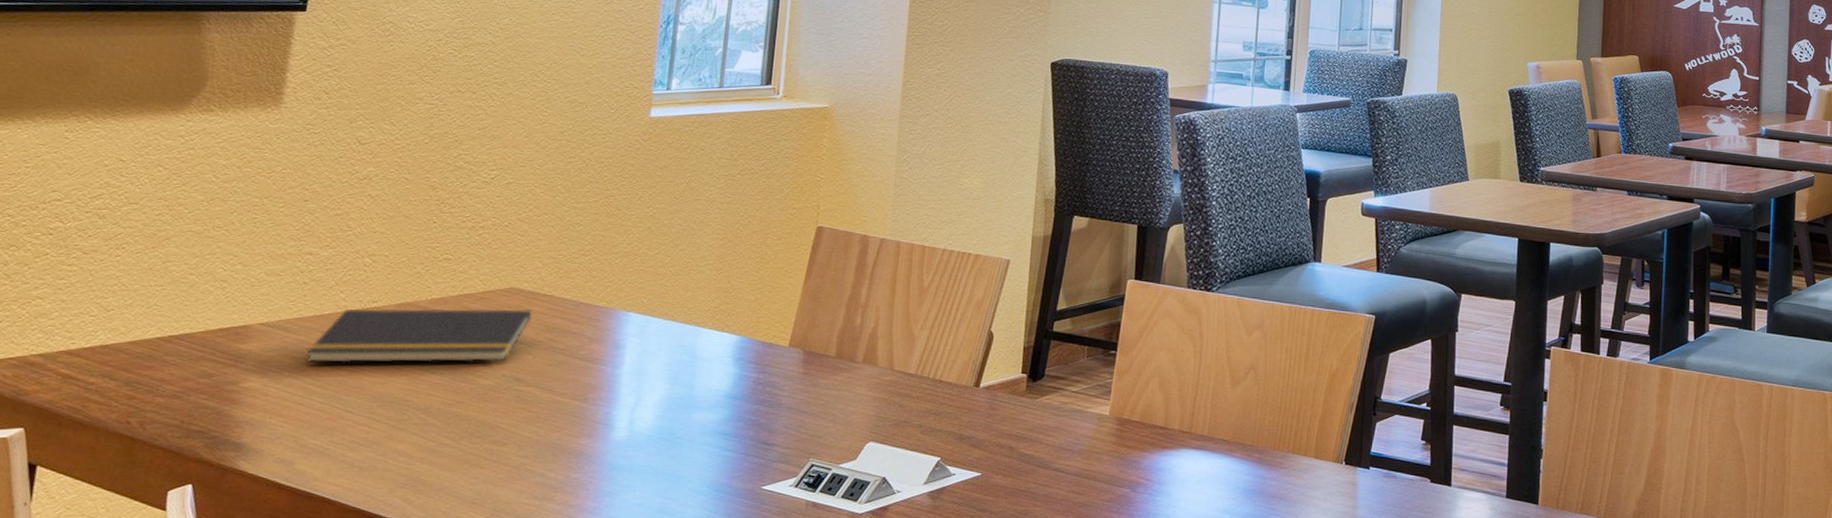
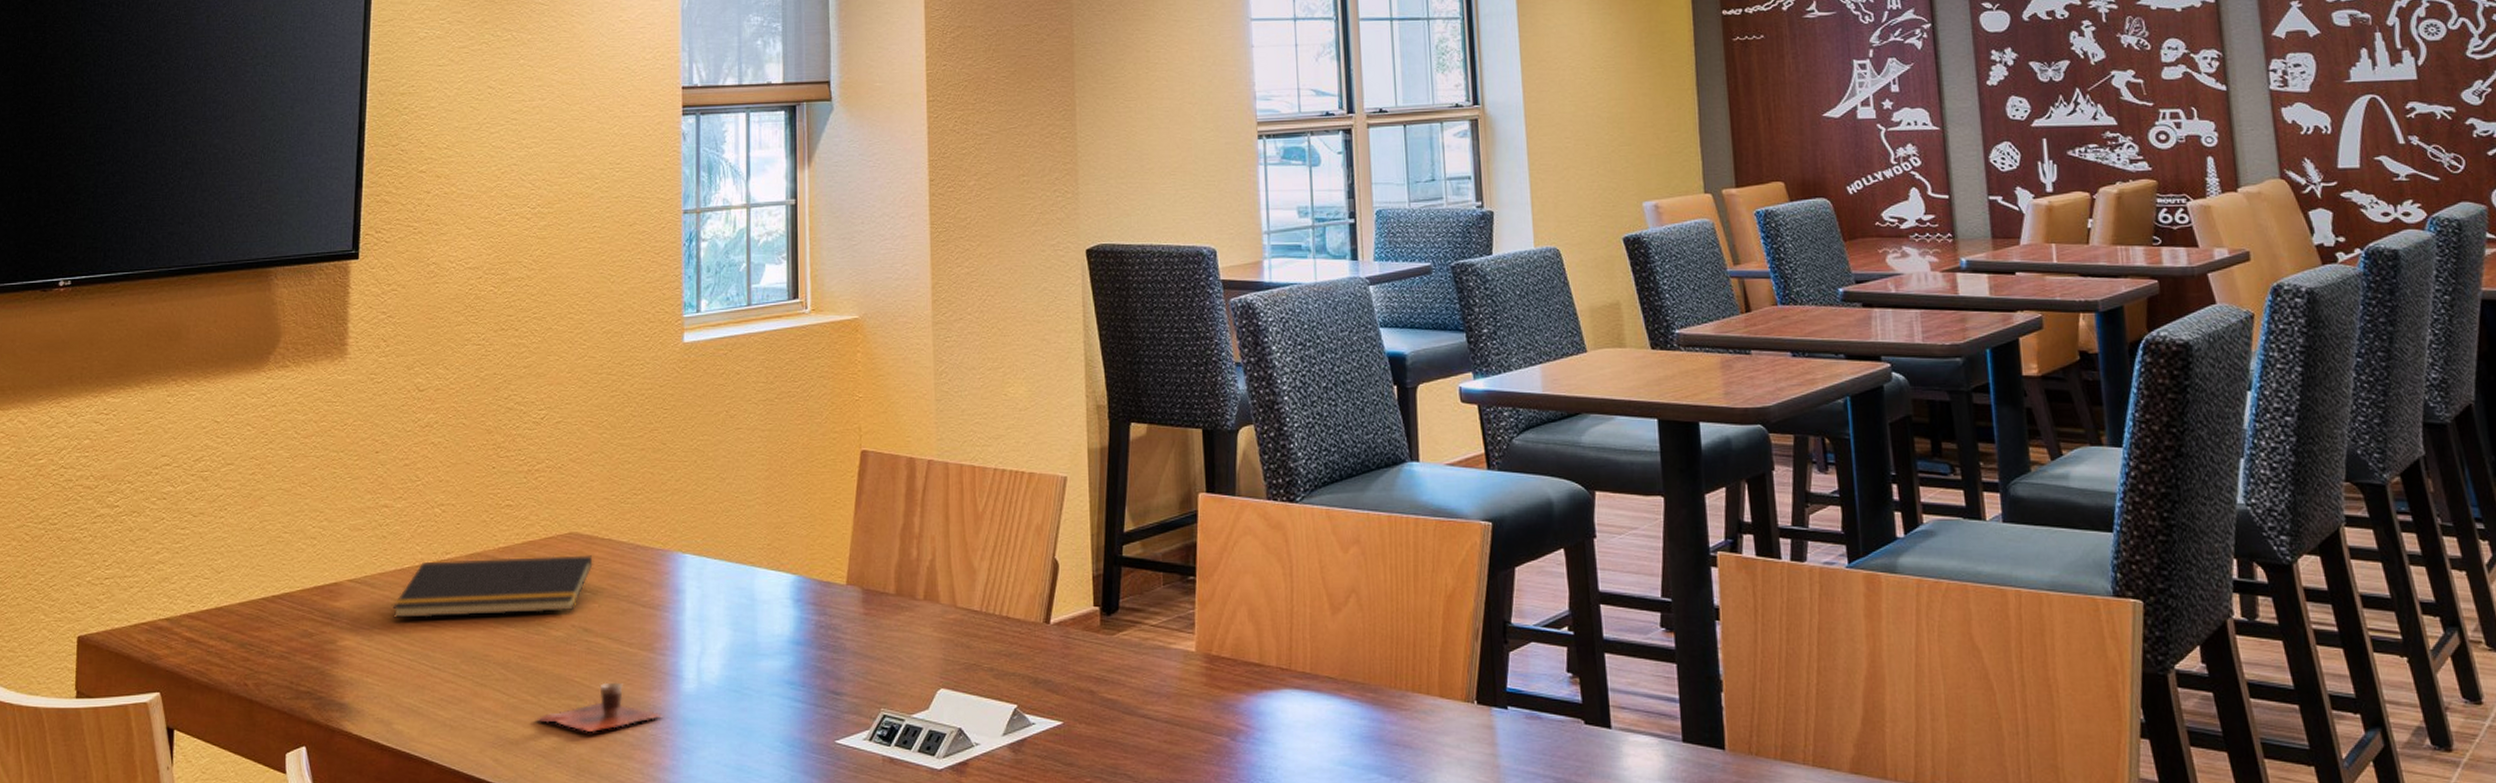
cup: none [452,429,589,476] -> present [535,682,663,733]

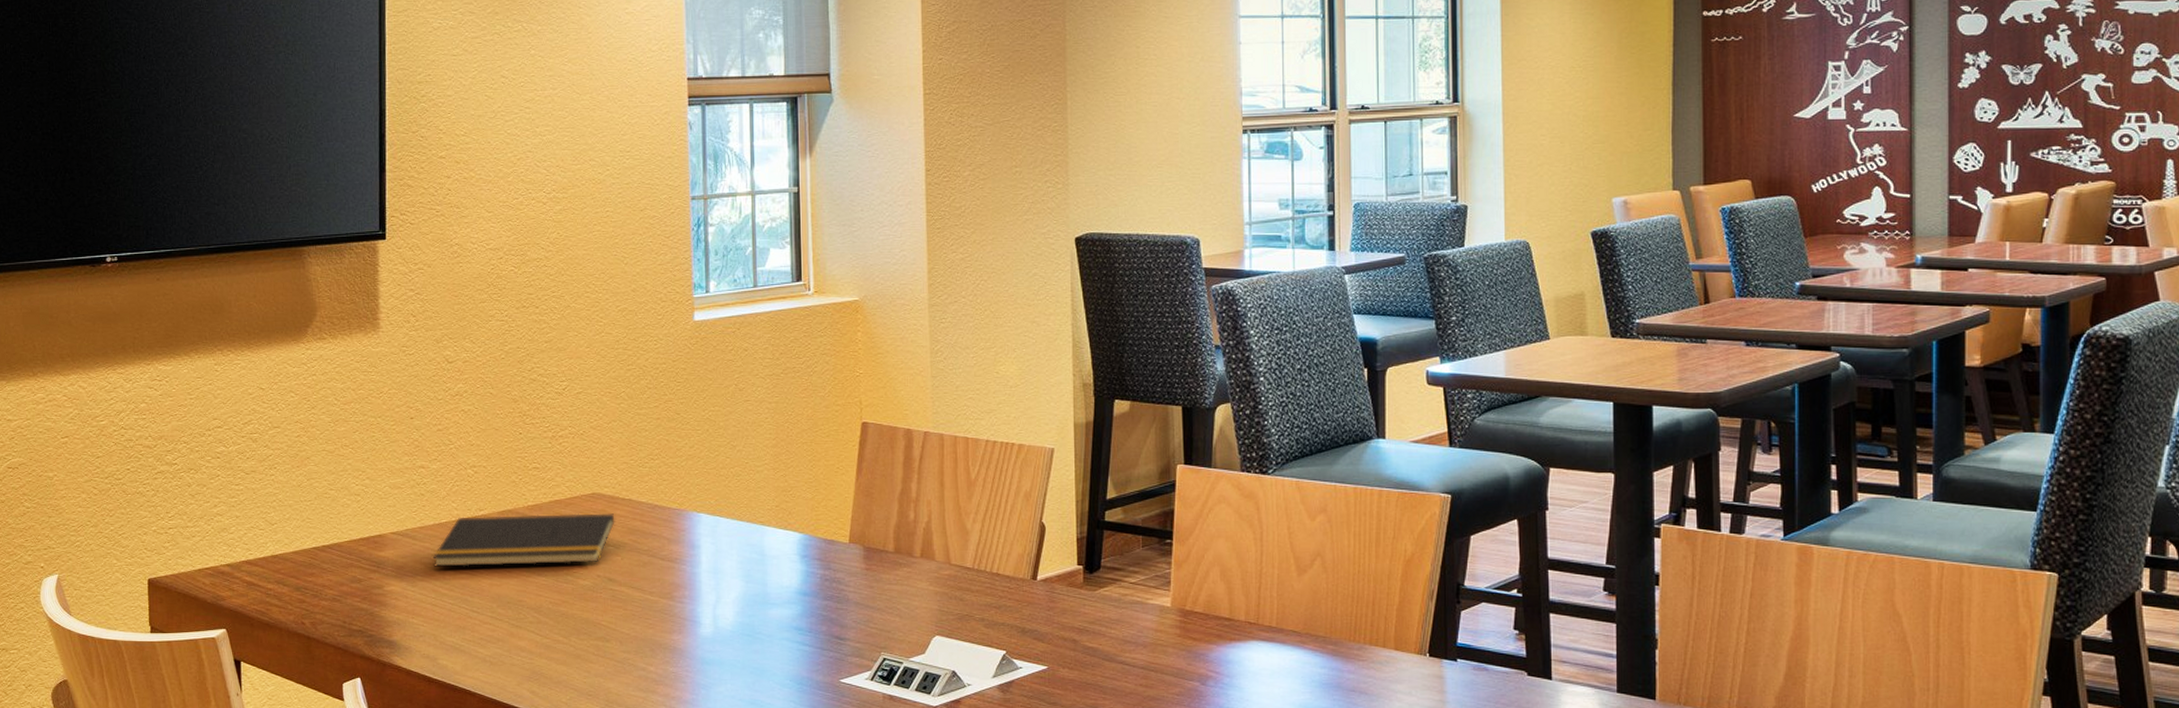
cup: present [535,682,663,733] -> none [566,626,683,670]

